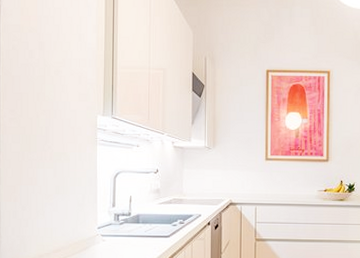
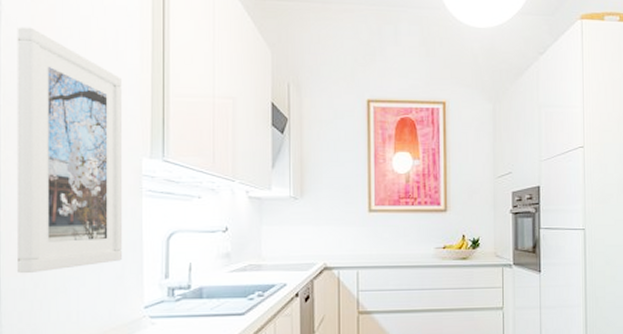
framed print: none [11,17,83,200] -> present [16,27,122,274]

